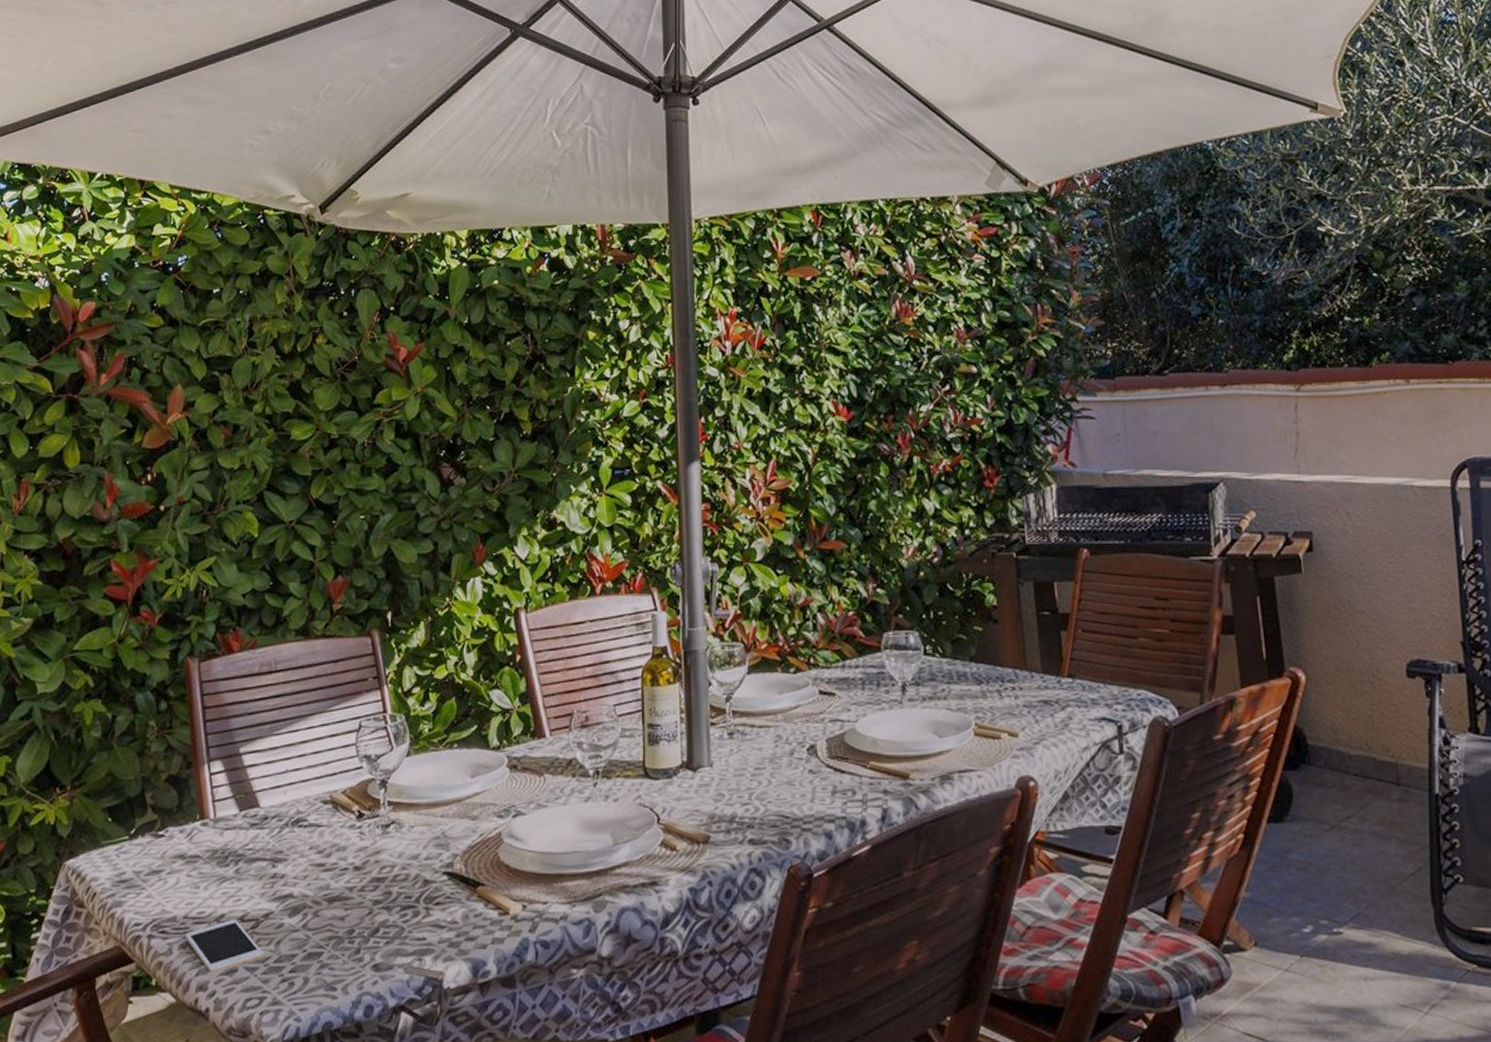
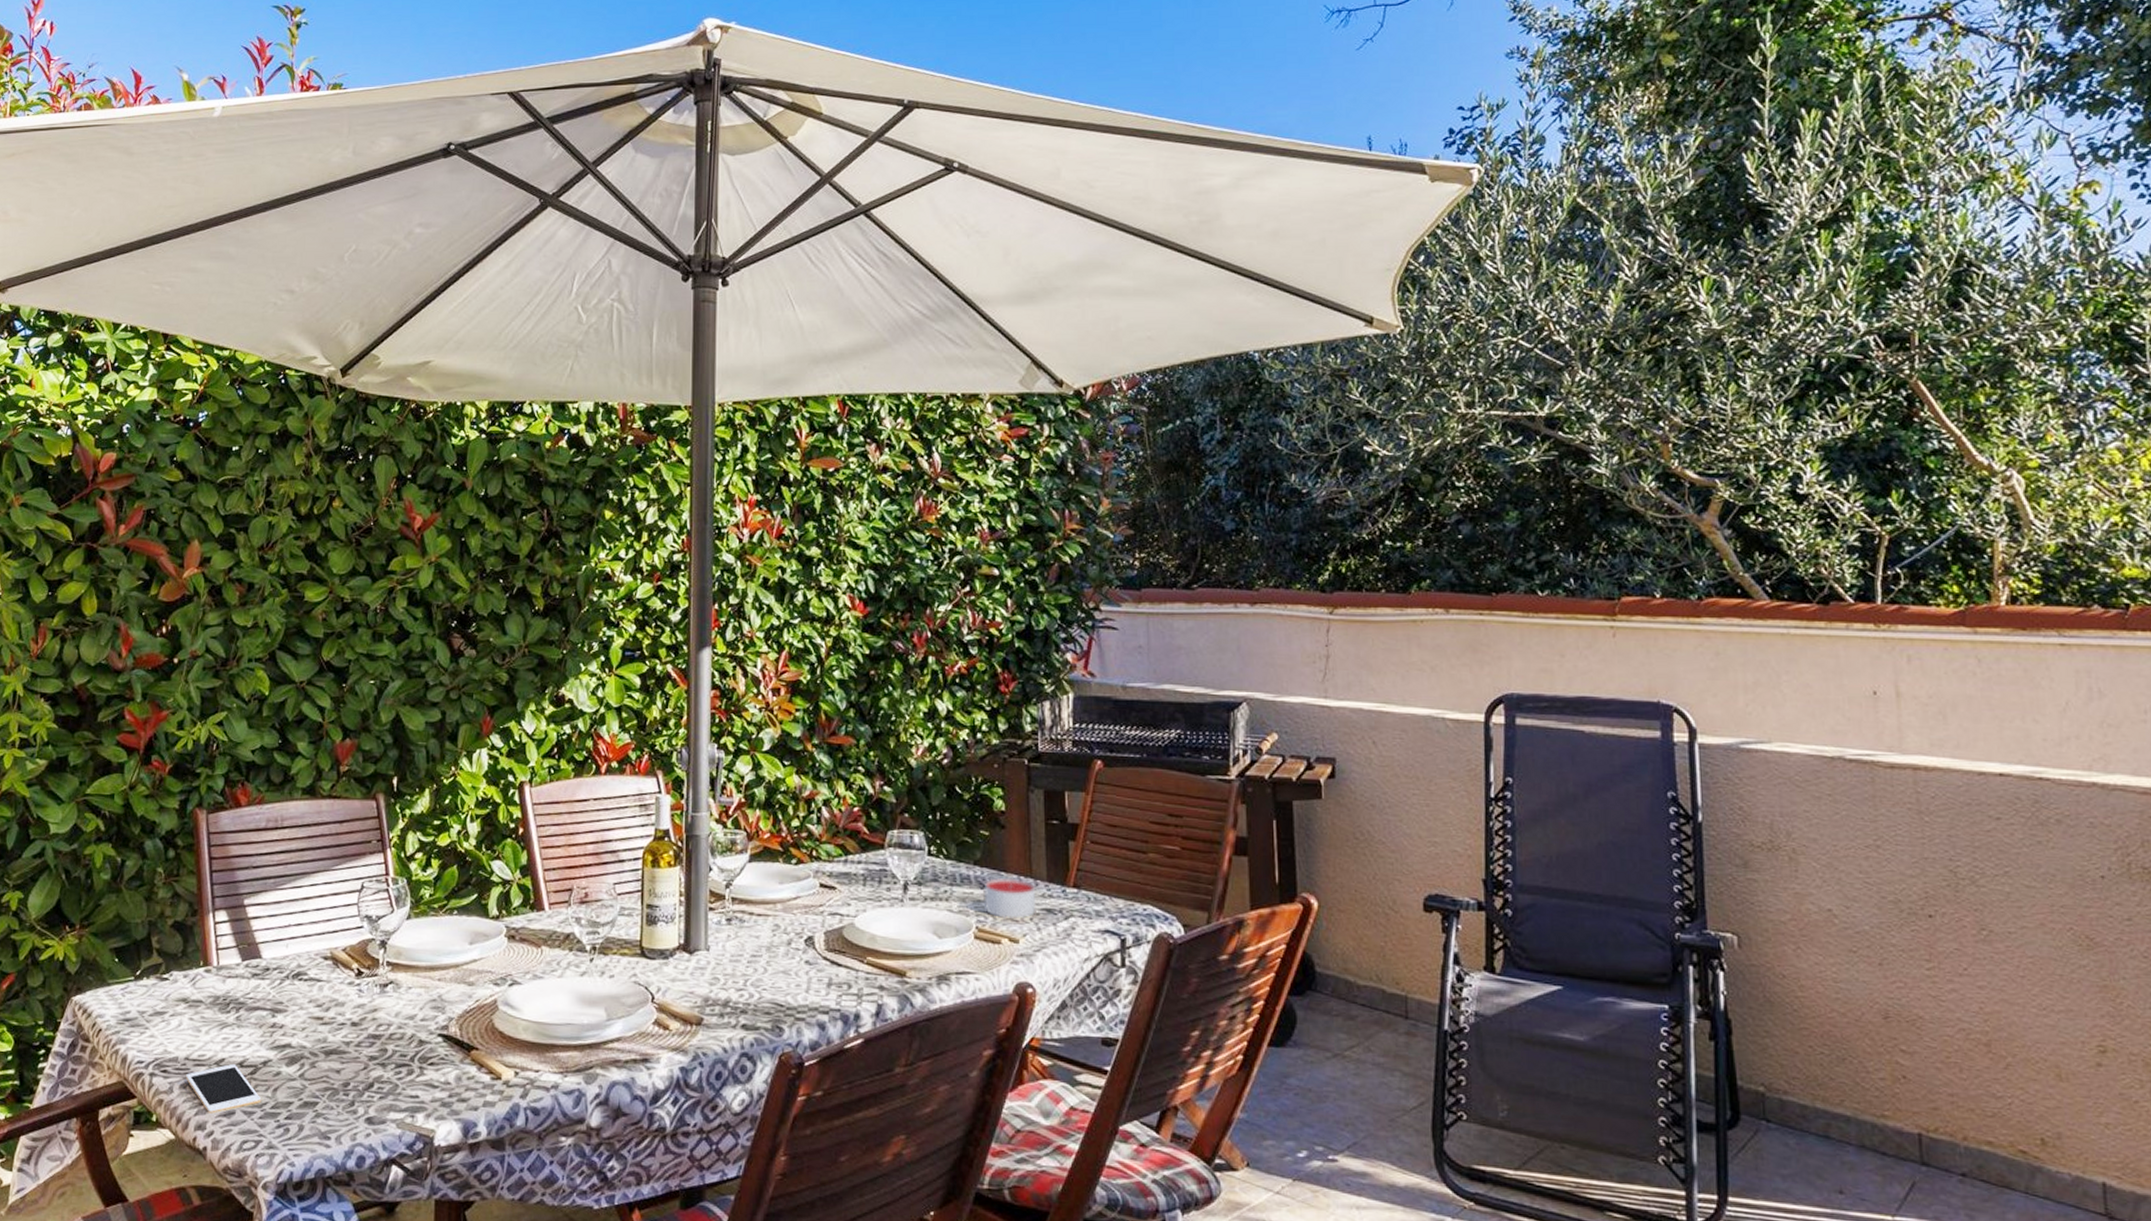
candle: none [981,673,1032,713] -> present [983,878,1035,919]

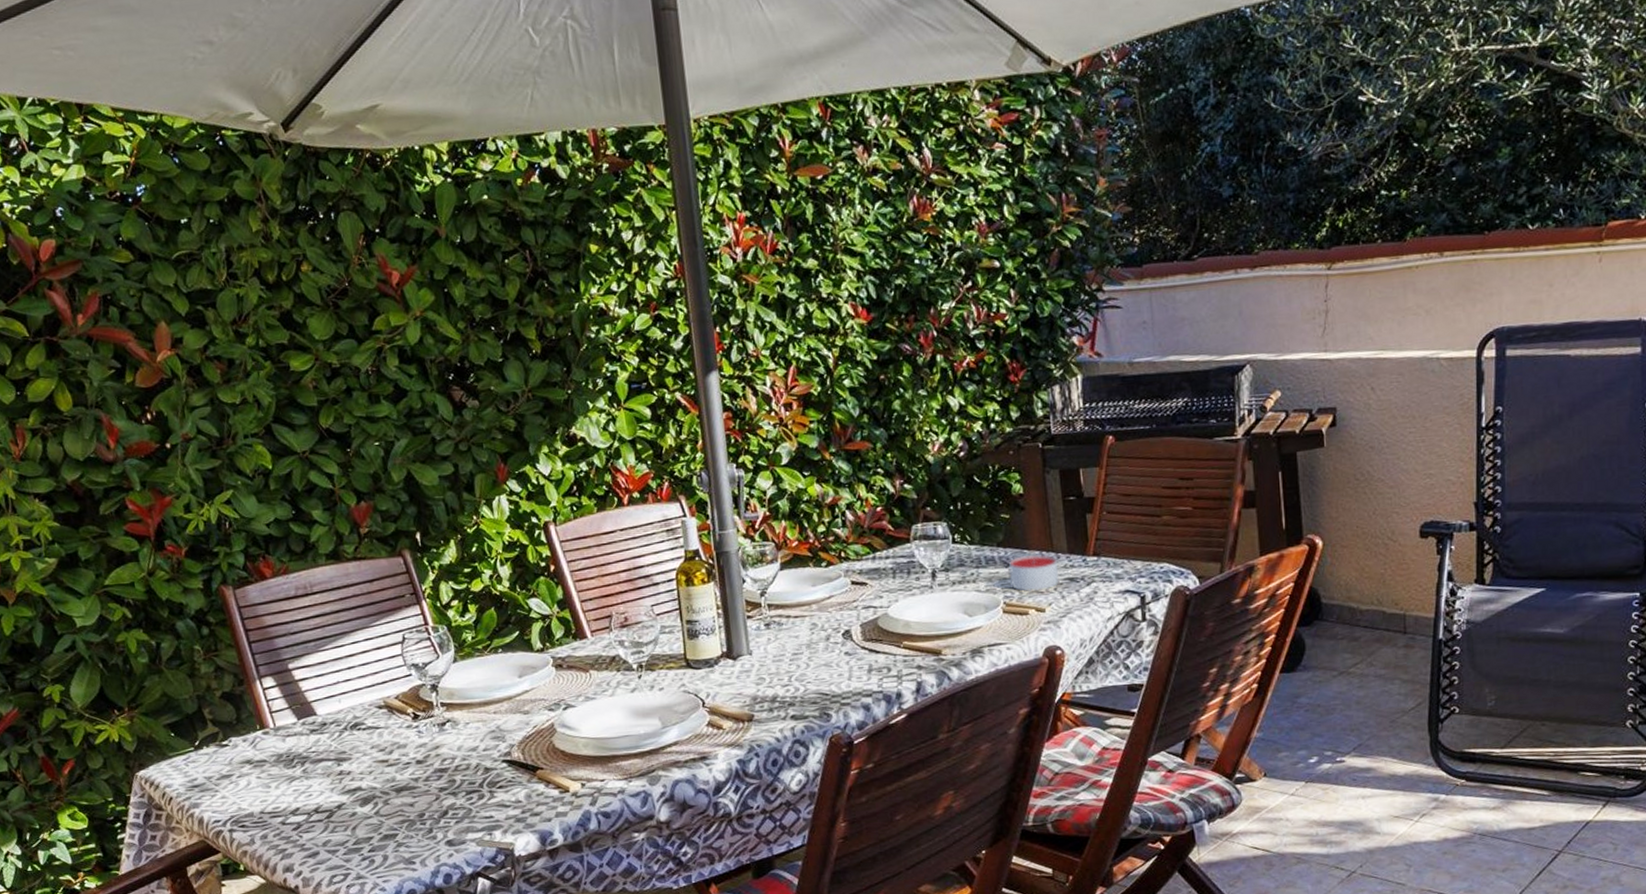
cell phone: present [185,1063,262,1113] -> none [264,811,343,857]

